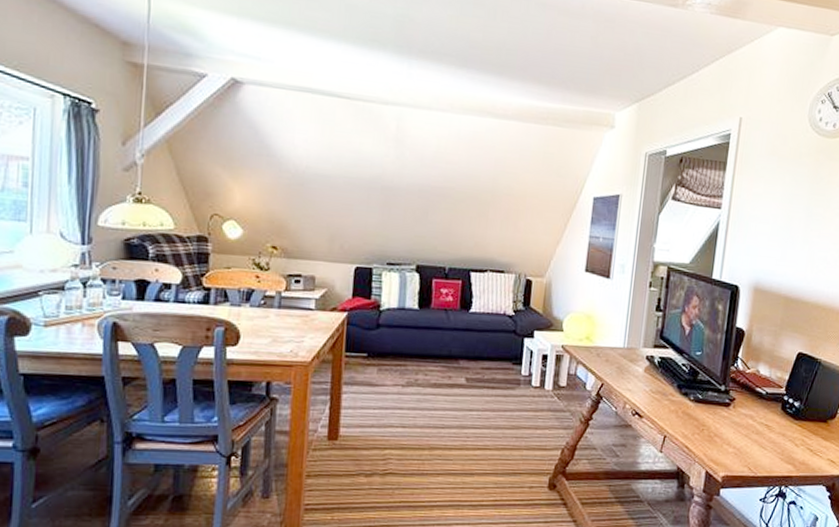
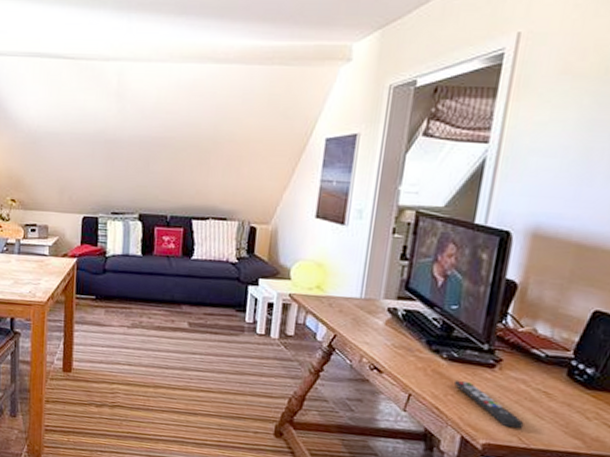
remote control: none [700,420,752,459] -> present [455,381,524,428]

